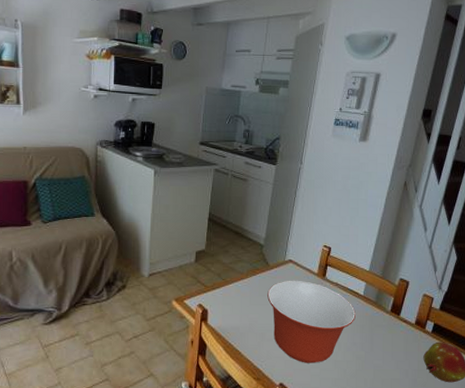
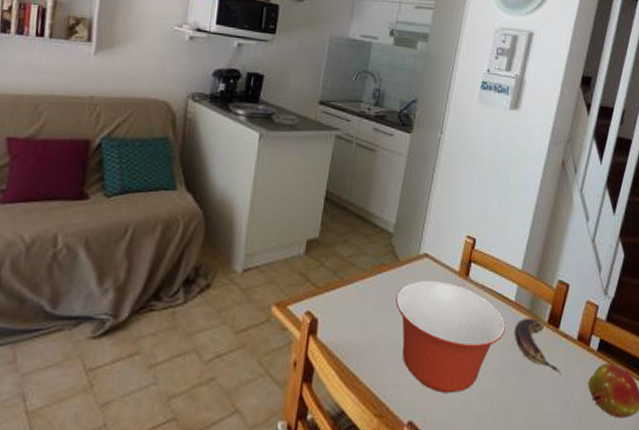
banana: none [363,308,401,350] -> present [515,318,561,375]

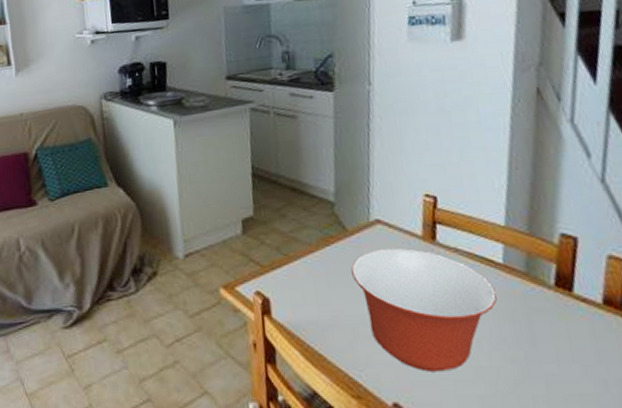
banana: present [515,318,561,375] -> none [509,281,588,347]

